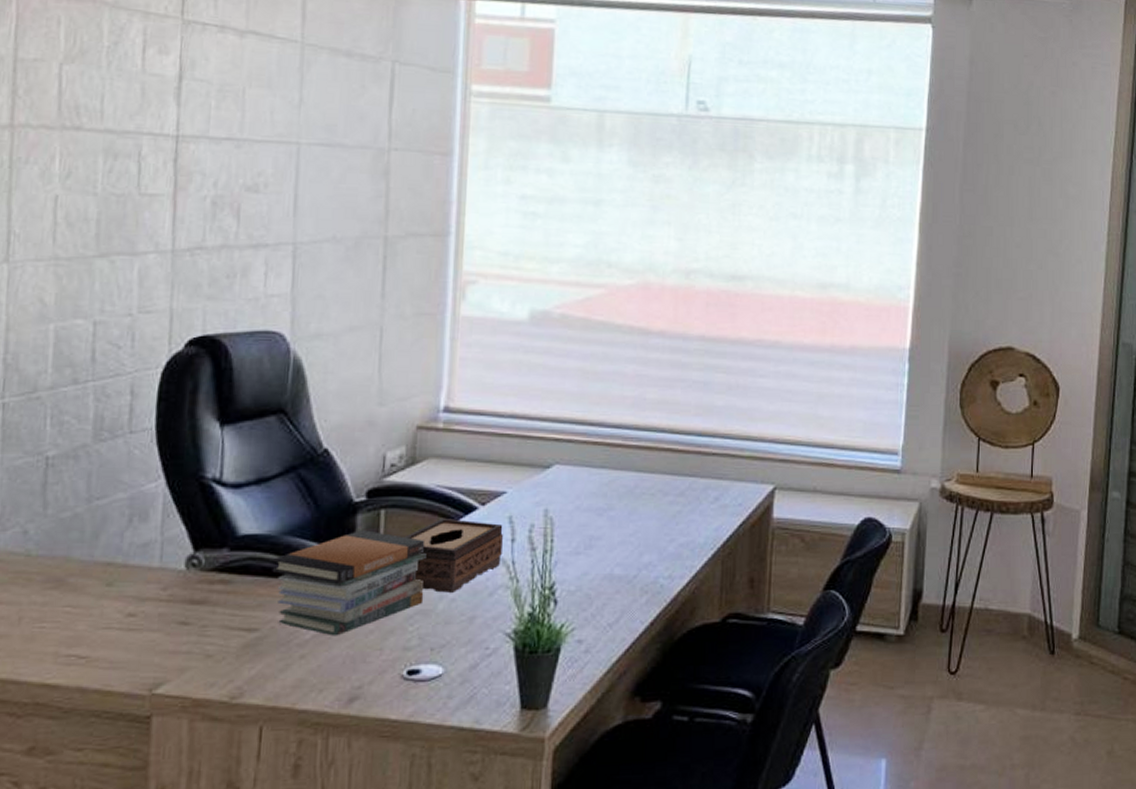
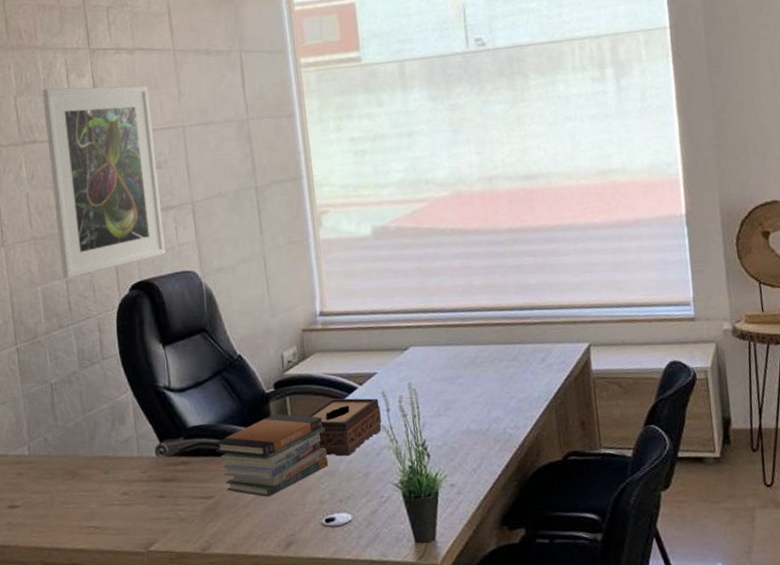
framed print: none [90,60,258,319] -> present [42,85,166,279]

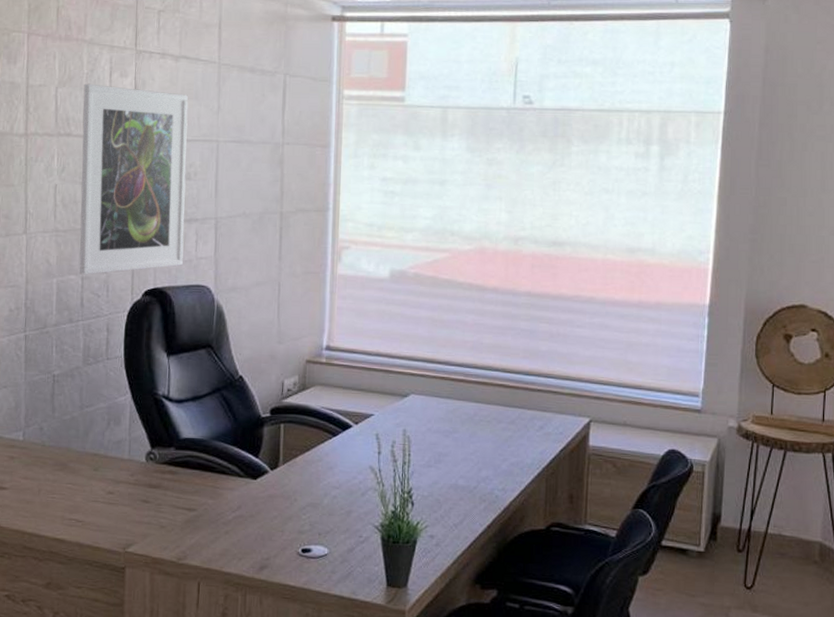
book stack: present [215,413,328,497] -> none [204,439,315,519]
tissue box: present [306,398,381,457] -> none [298,432,373,491]

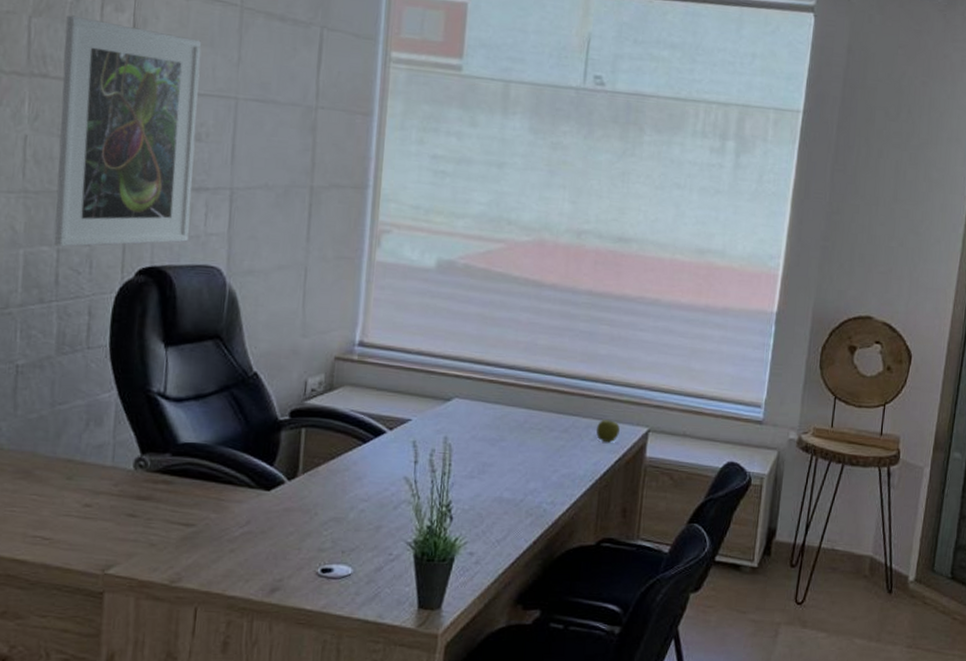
apple: none [541,411,563,433] -> present [596,420,620,443]

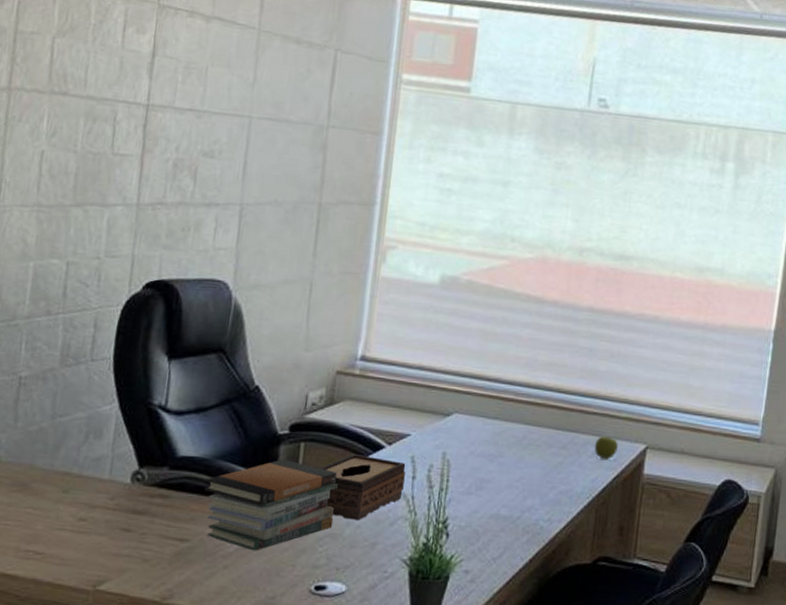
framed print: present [54,15,202,247] -> none [64,36,219,260]
book stack: none [207,445,340,535] -> present [204,459,338,551]
tissue box: none [321,438,408,504] -> present [319,453,406,520]

